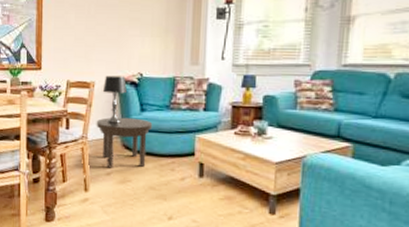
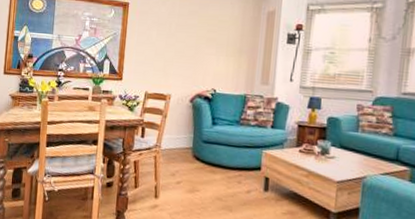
side table: present [96,117,153,168] -> none [169,129,223,178]
table lamp: present [103,75,127,124] -> none [178,89,201,135]

